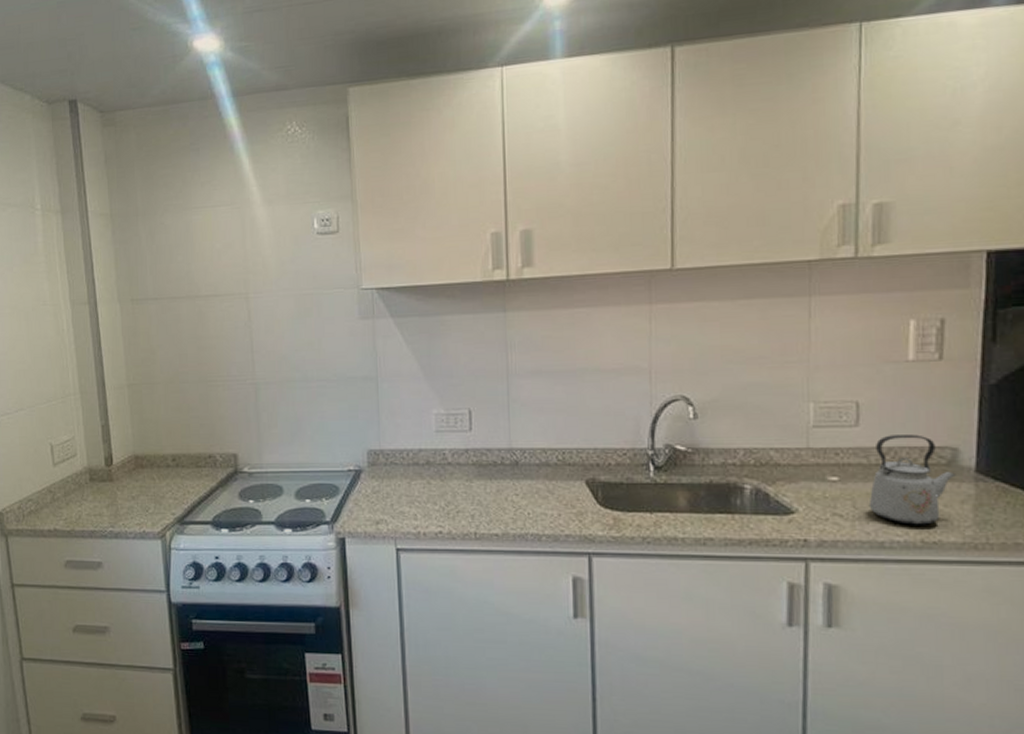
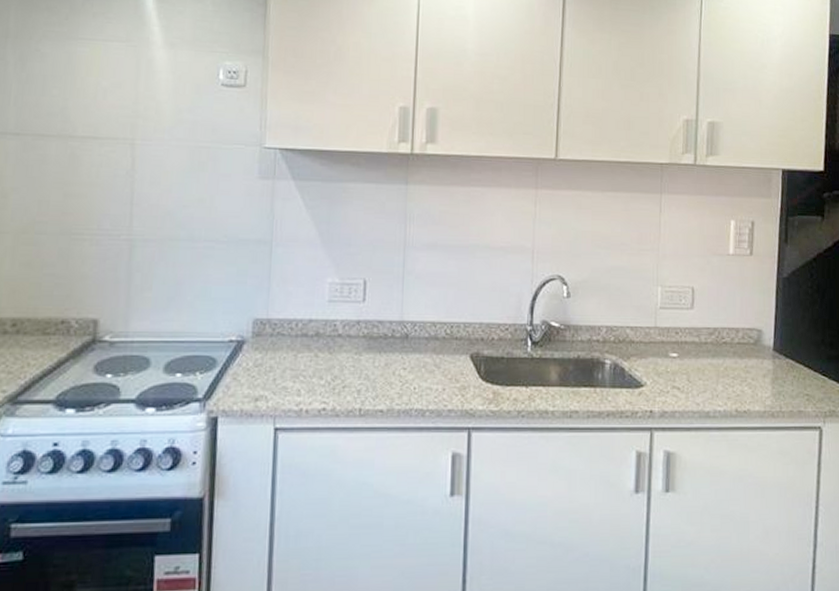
kettle: present [868,434,956,525] -> none [699,317,760,396]

